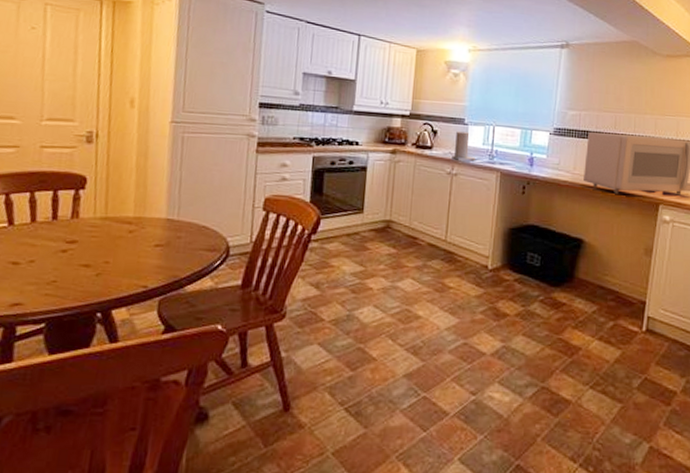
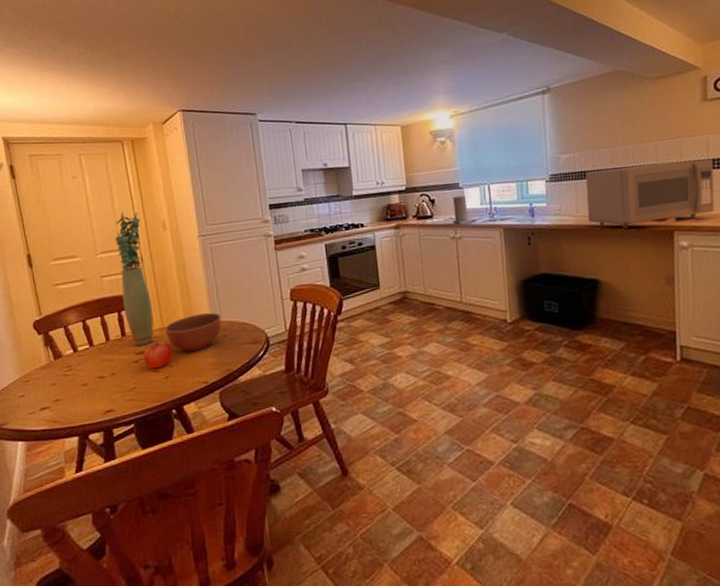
vase: none [61,78,105,234] -> present [115,212,154,346]
fruit: none [74,232,114,263] -> present [143,341,174,369]
bowl: none [107,208,179,250] -> present [165,313,222,352]

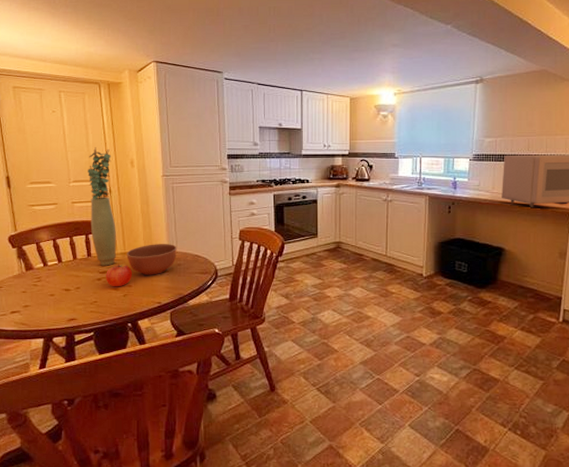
paper towel: present [453,195,477,225] -> none [386,164,407,190]

